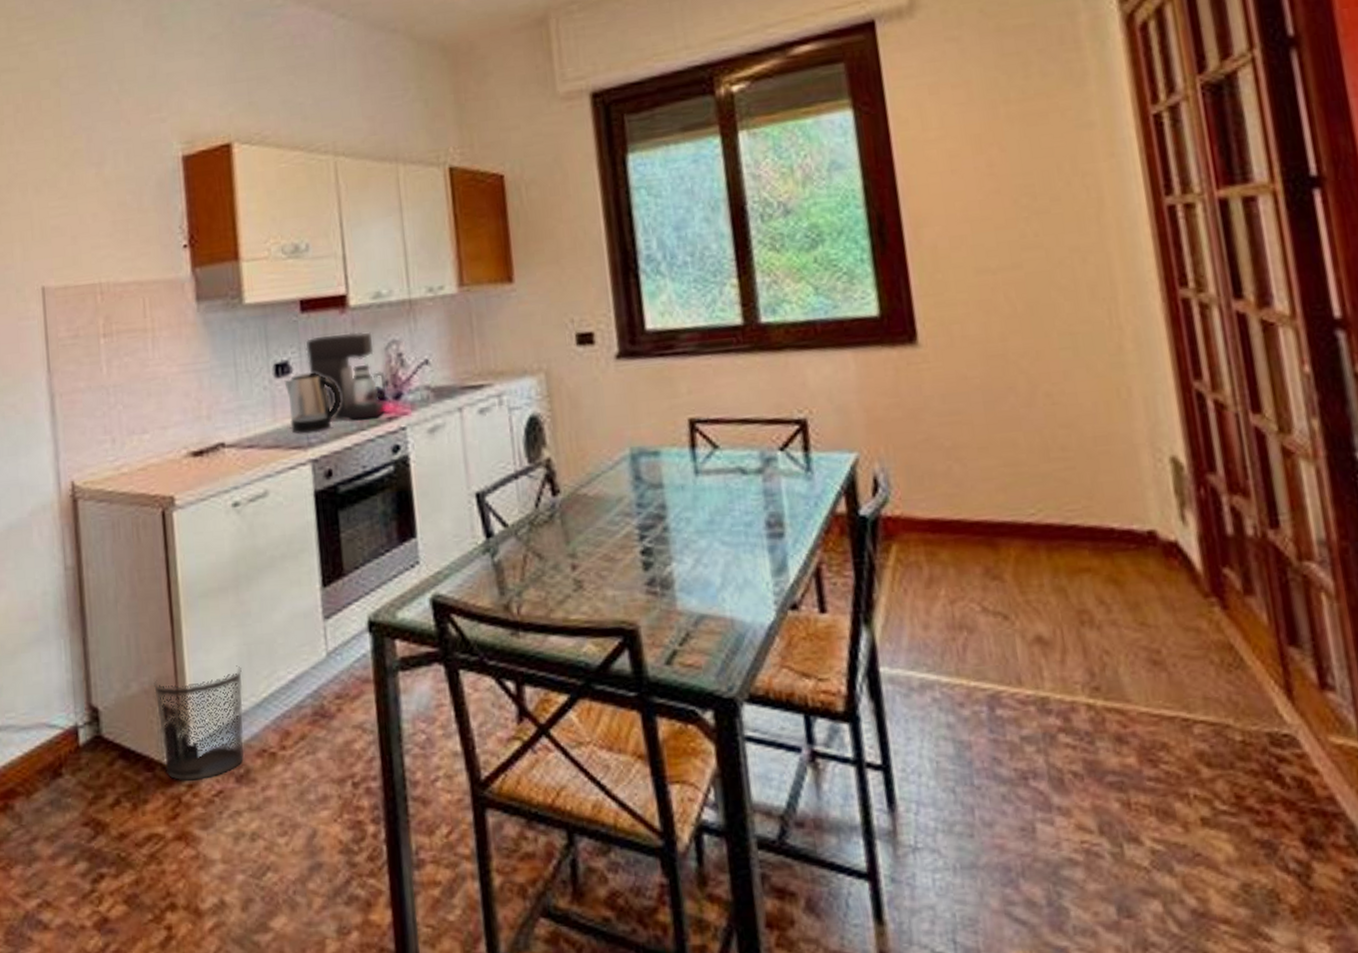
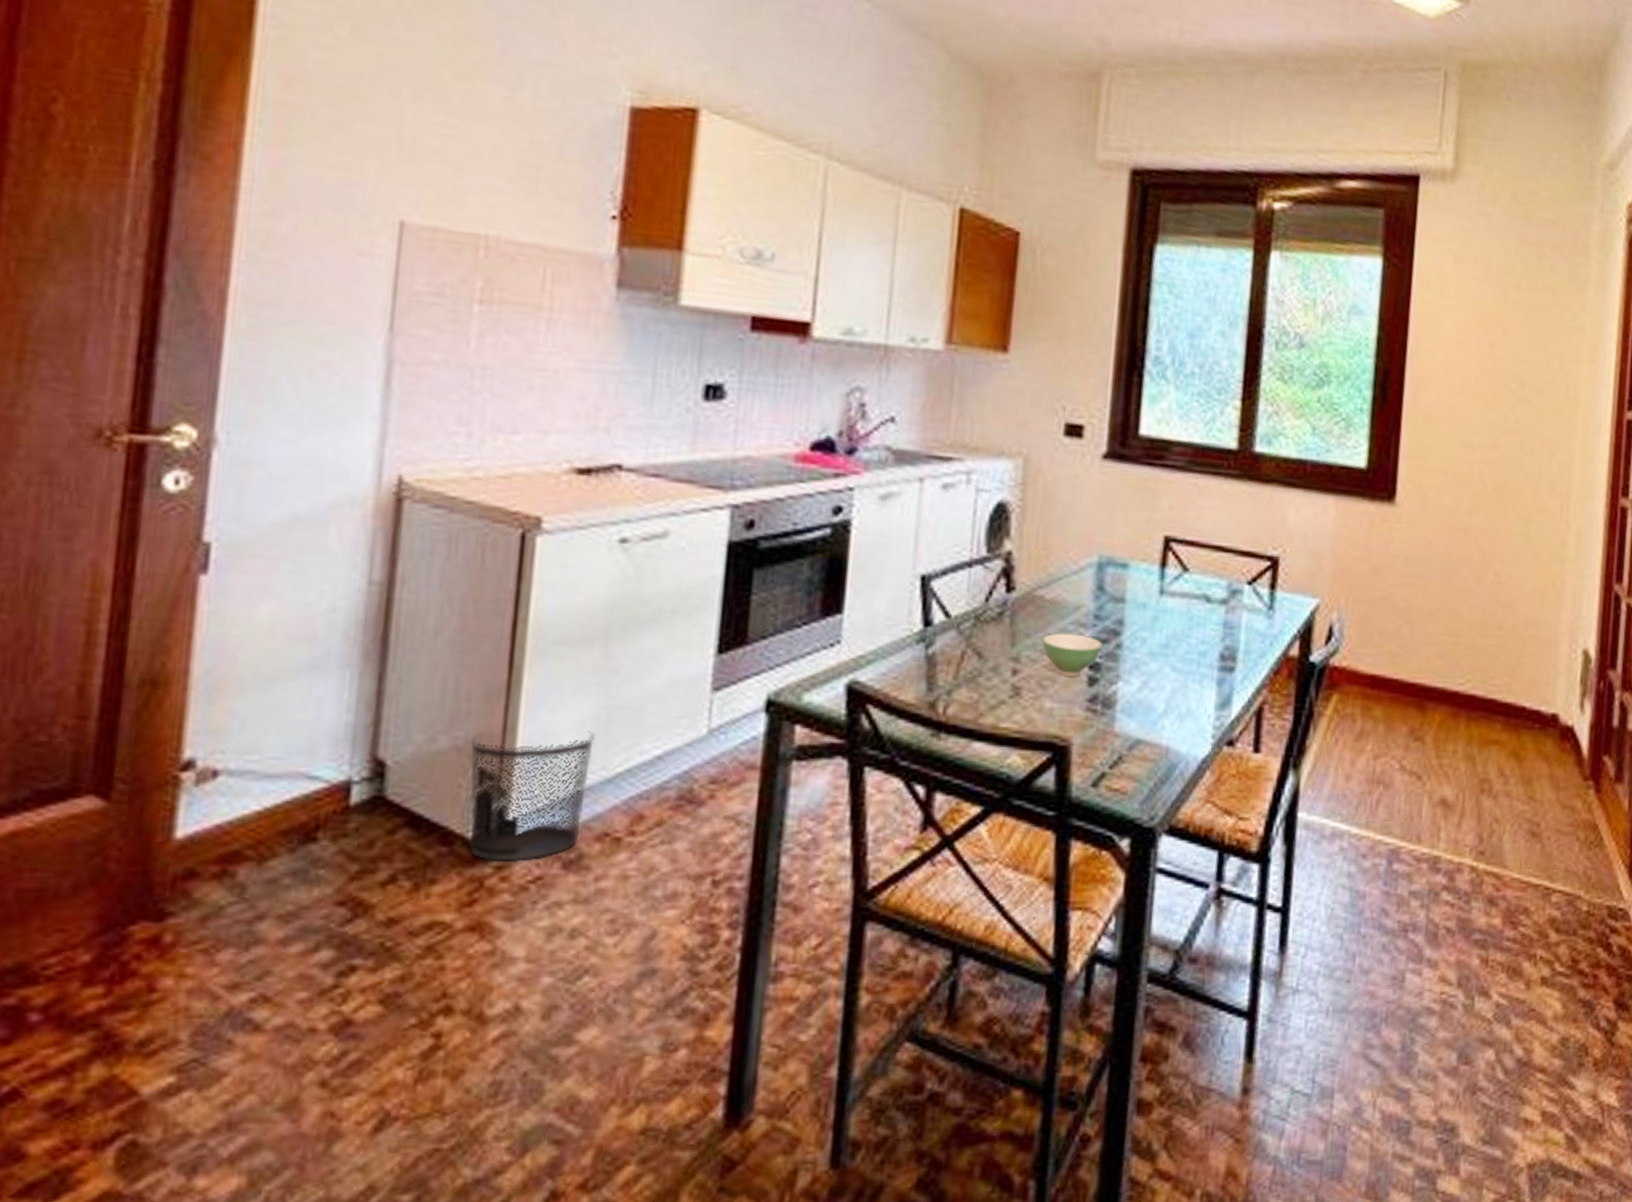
kettle: present [284,371,341,434] -> none [712,401,782,475]
coffee maker: present [306,332,387,422] -> none [748,362,841,471]
bowl: none [593,523,651,565] -> present [1042,633,1104,677]

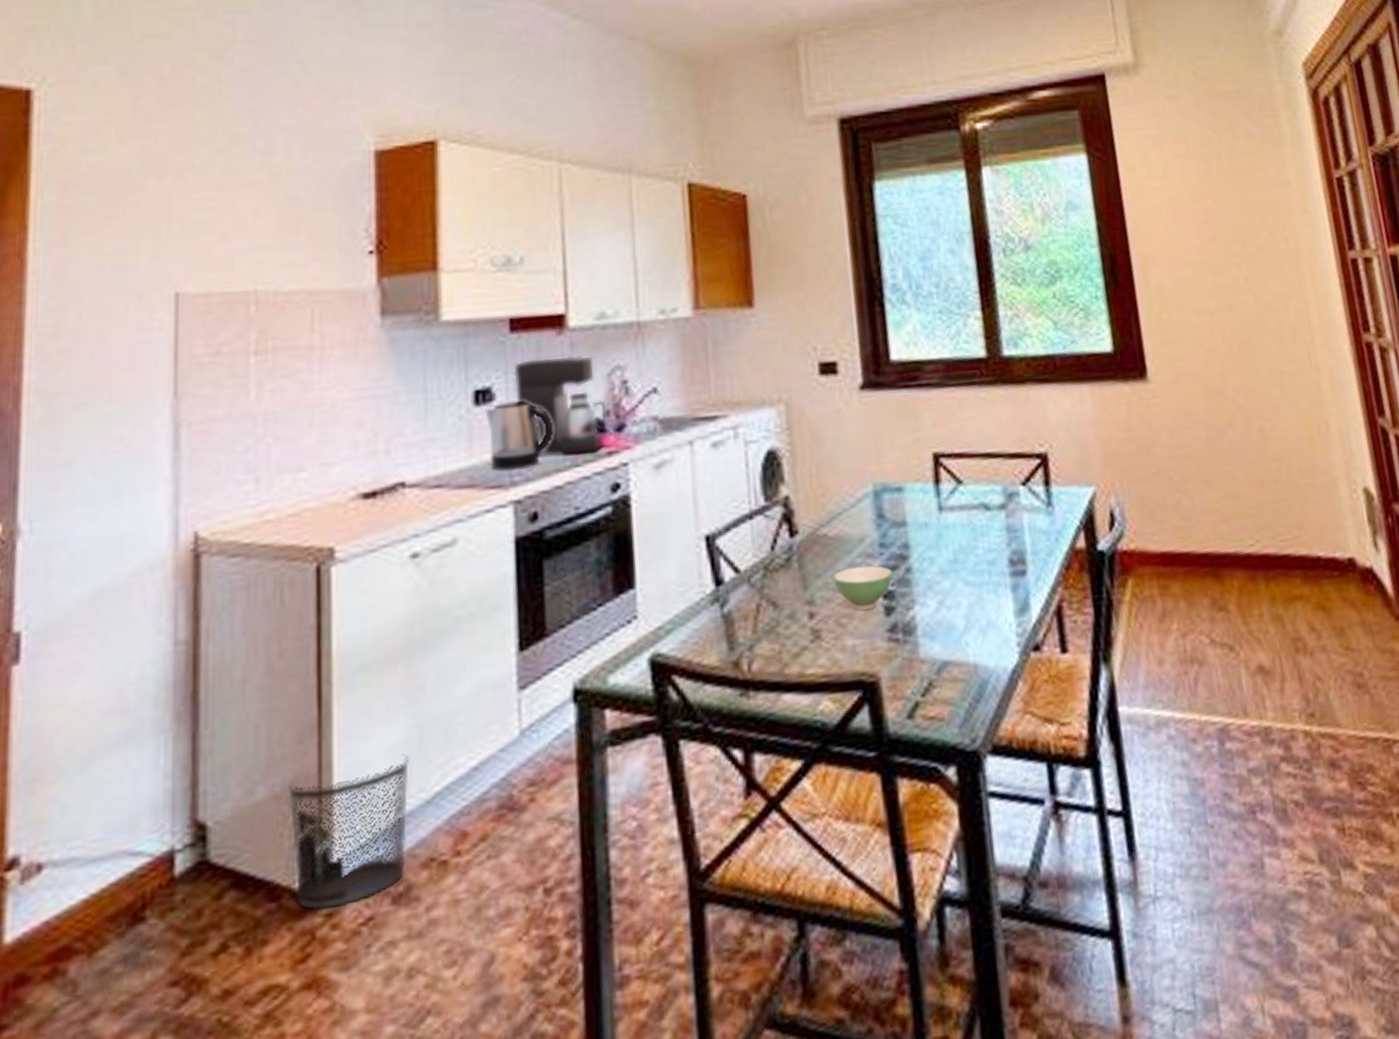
kettle: none [712,401,782,475] -> present [485,399,552,471]
coffee maker: none [748,362,841,471] -> present [514,356,608,457]

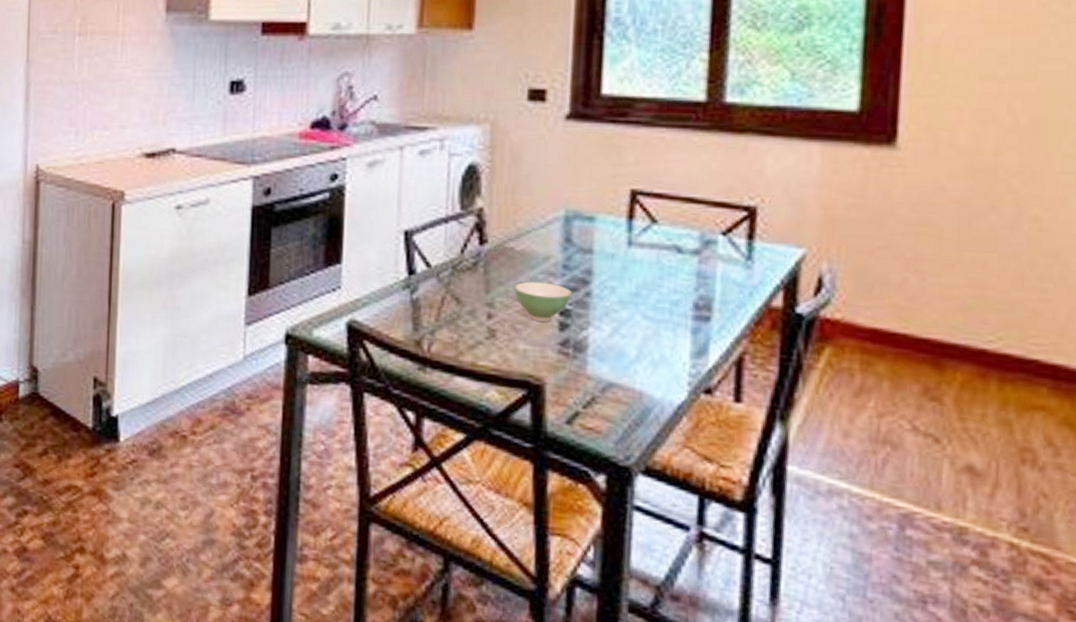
waste bin: present [288,754,409,911] -> none [87,353,166,448]
kettle: present [485,399,552,471] -> none [237,92,288,151]
coffee maker: present [514,356,608,457] -> none [261,59,333,145]

